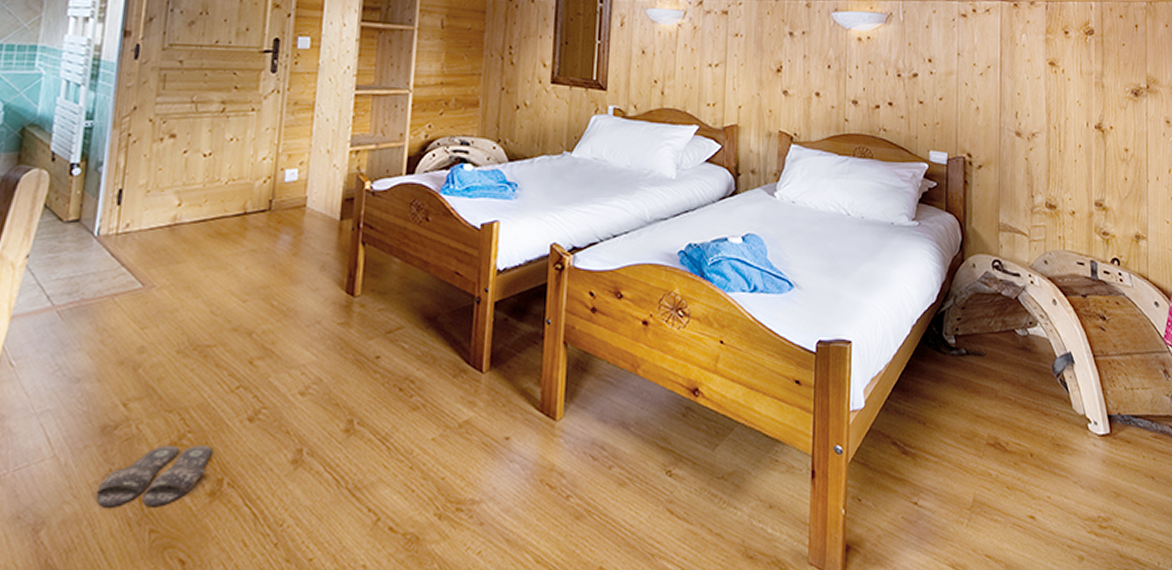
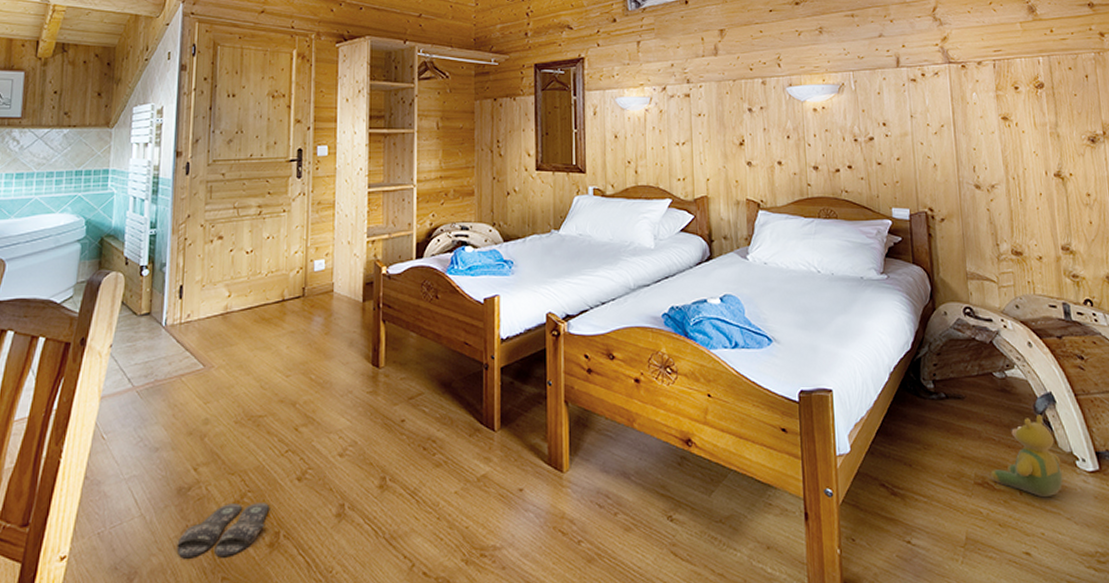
teddy bear: none [1003,375,1074,461] -> present [990,415,1063,498]

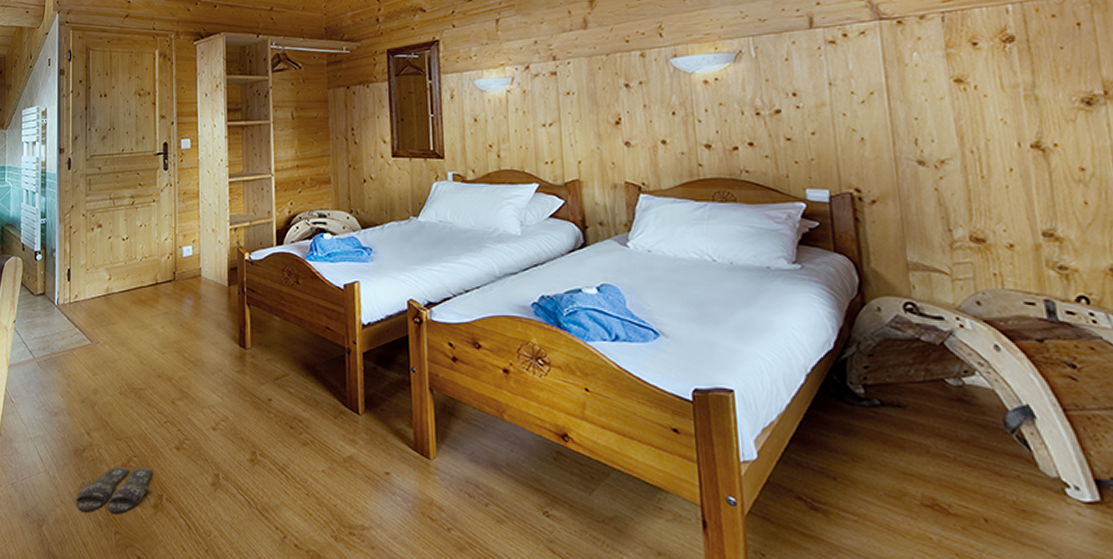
teddy bear: present [990,415,1063,498] -> none [943,431,1047,529]

